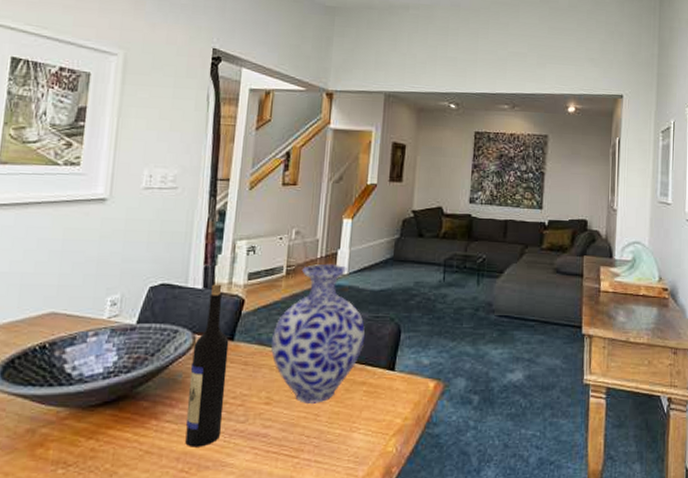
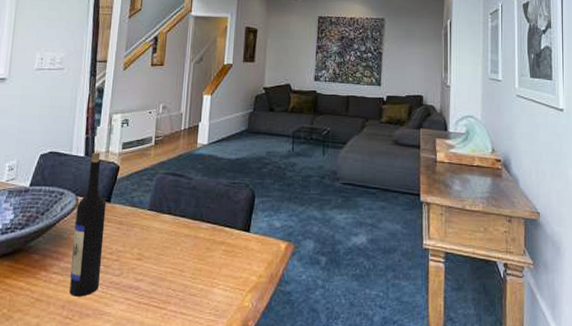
vase: present [271,263,366,405] -> none [142,135,224,262]

